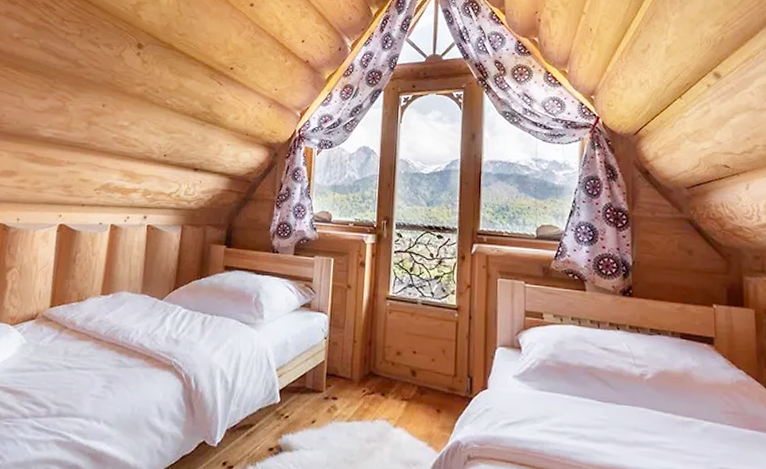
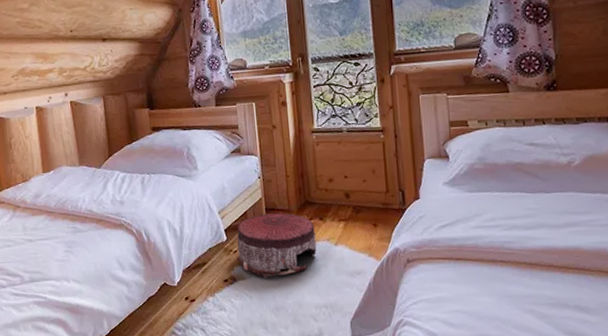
pouf: none [286,378,376,454] -> present [236,212,317,279]

